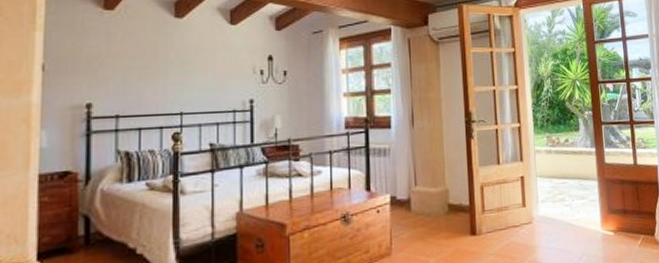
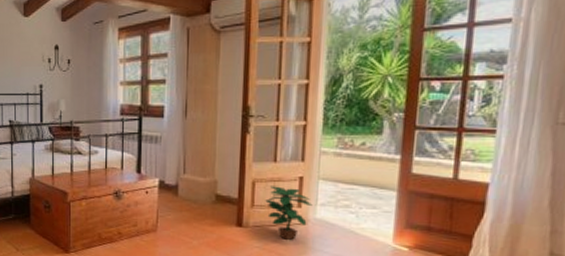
potted plant: none [494,188,535,242] -> present [265,186,313,240]

